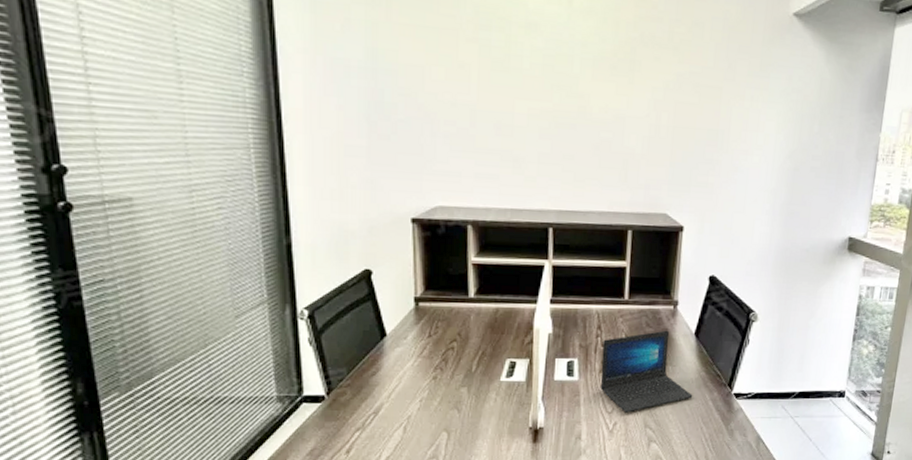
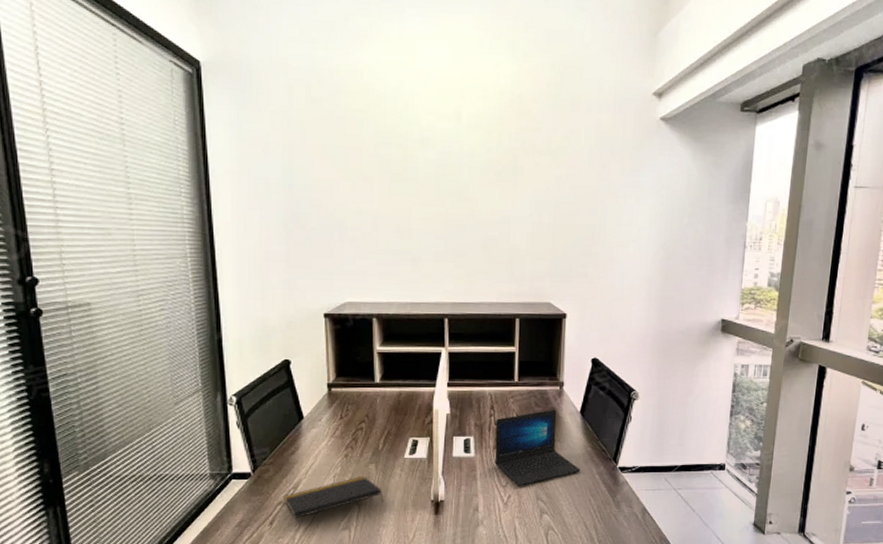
notepad: none [362,401,476,447] -> present [284,476,384,519]

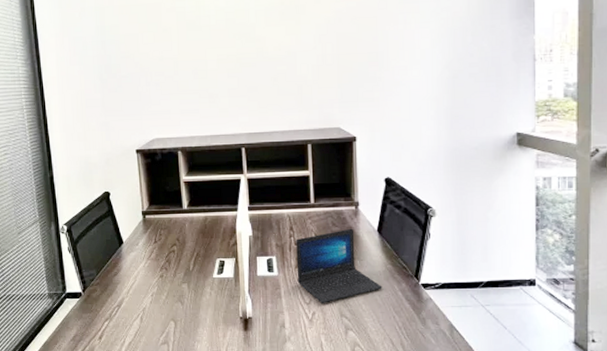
notepad: present [284,476,384,519] -> none [110,295,197,334]

